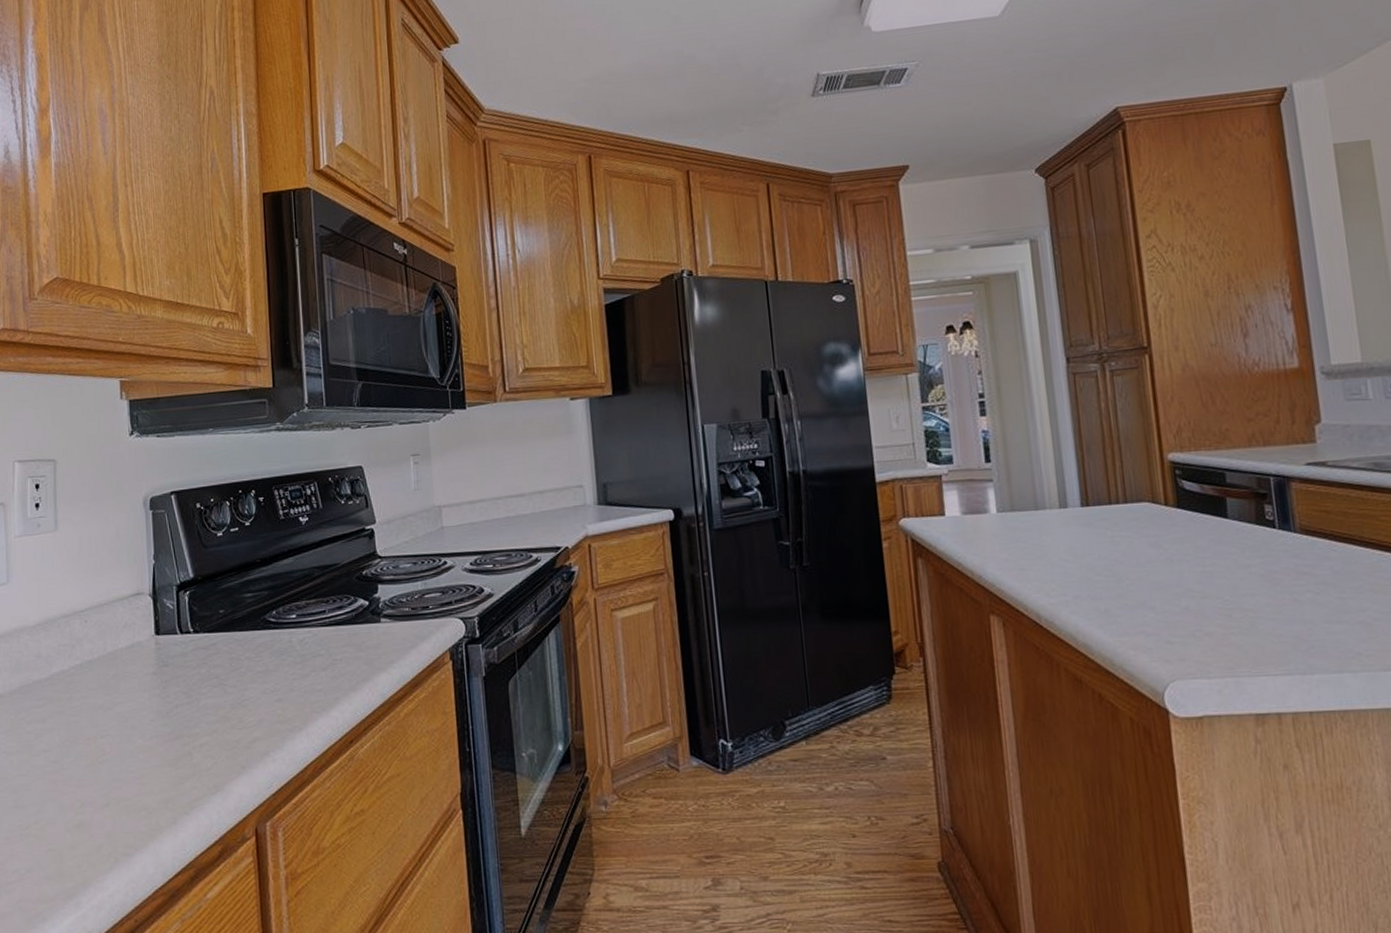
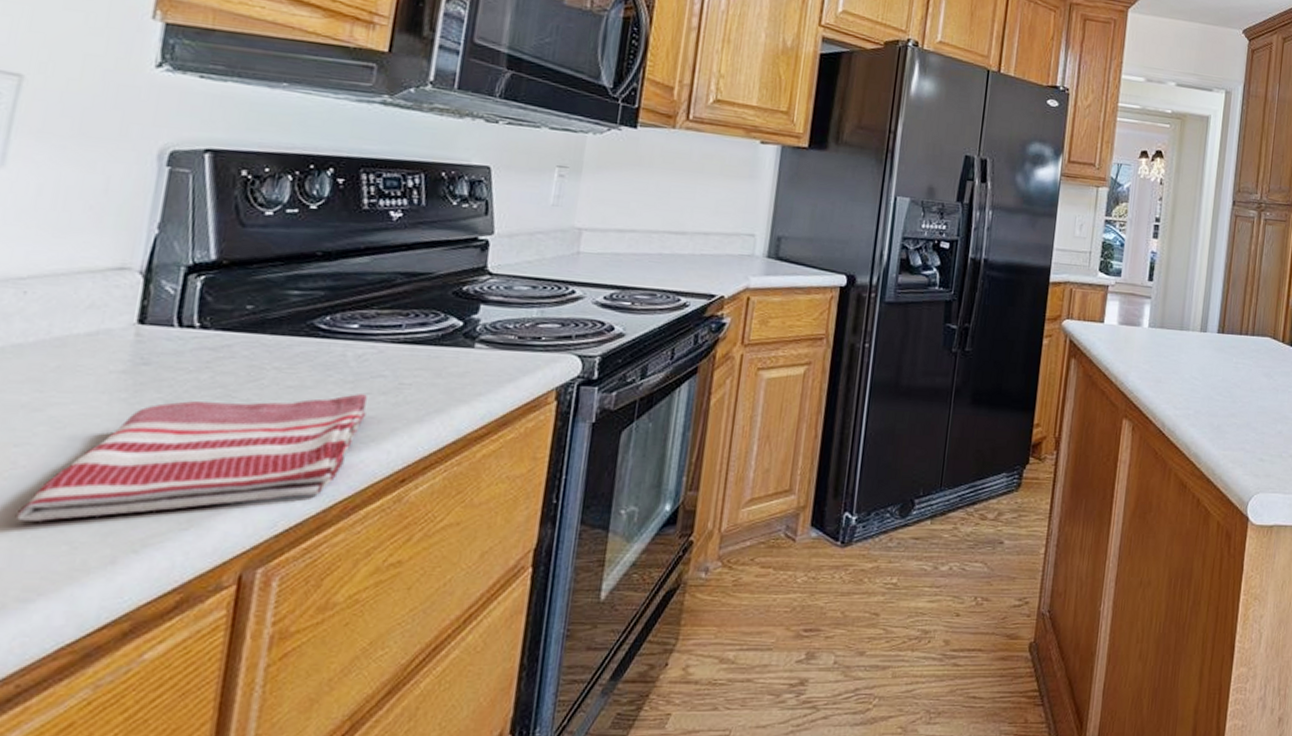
dish towel: none [111,672,315,794] -> present [15,394,367,521]

